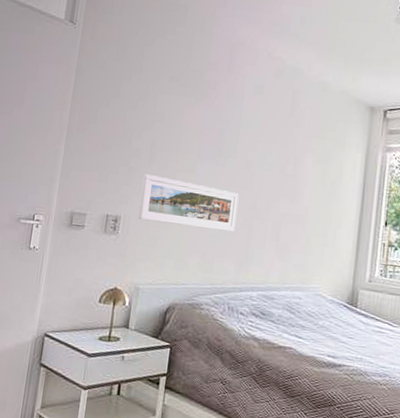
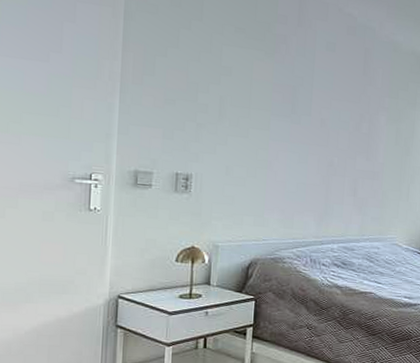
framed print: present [137,174,239,232] -> none [211,131,316,188]

